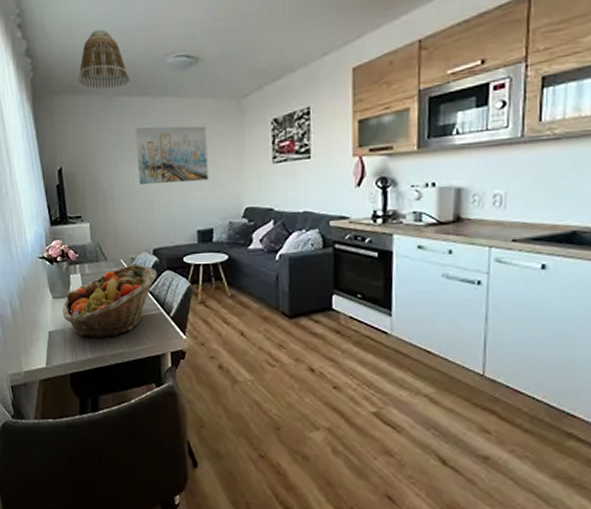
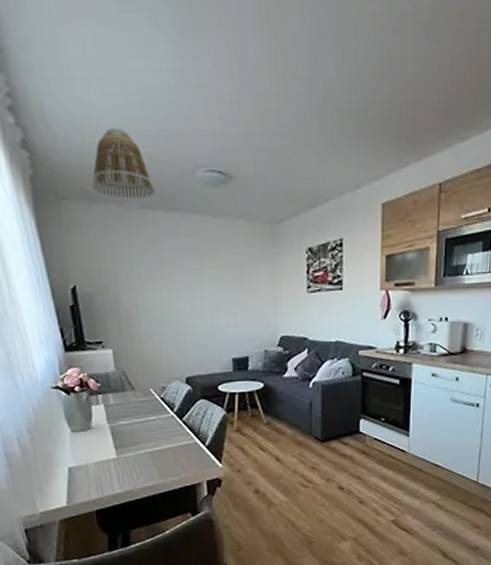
fruit basket: present [62,263,157,338] -> none [83,392,191,472]
wall art: present [135,126,209,184] -> none [162,246,244,310]

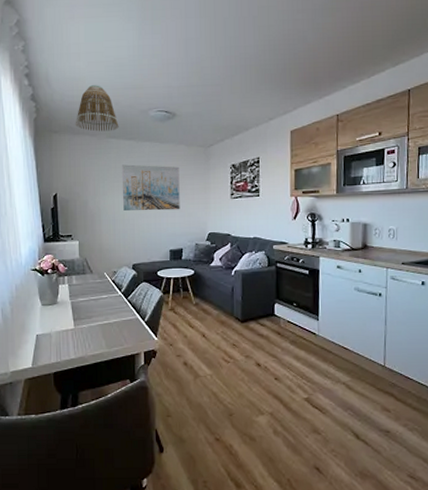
wall art: none [162,246,244,310] -> present [121,164,180,211]

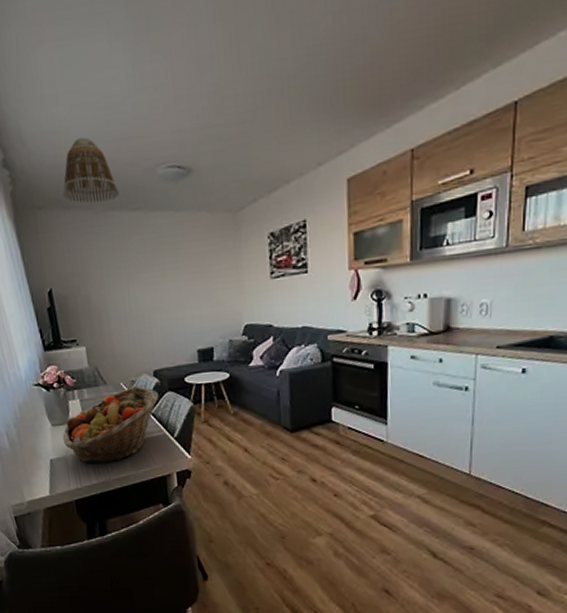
fruit basket: none [49,276,135,340] -> present [62,386,159,464]
wall art: present [121,164,180,211] -> none [127,241,207,304]

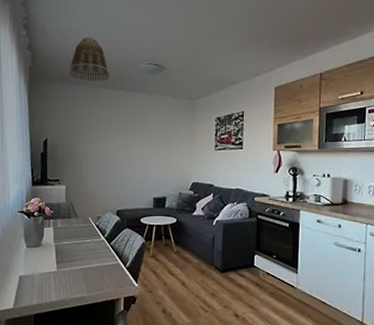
fruit basket: present [62,386,159,464] -> none [33,221,118,283]

